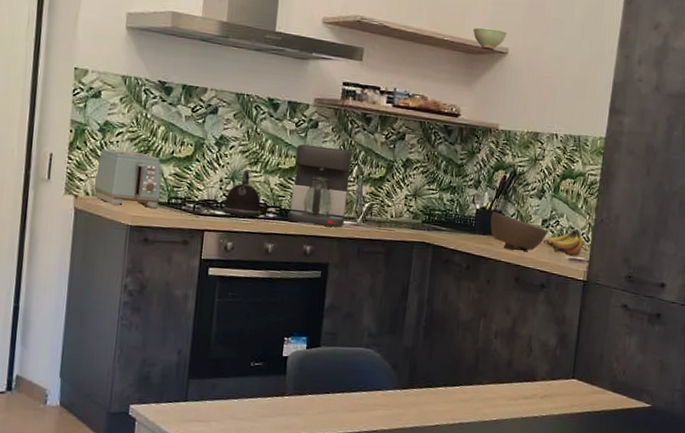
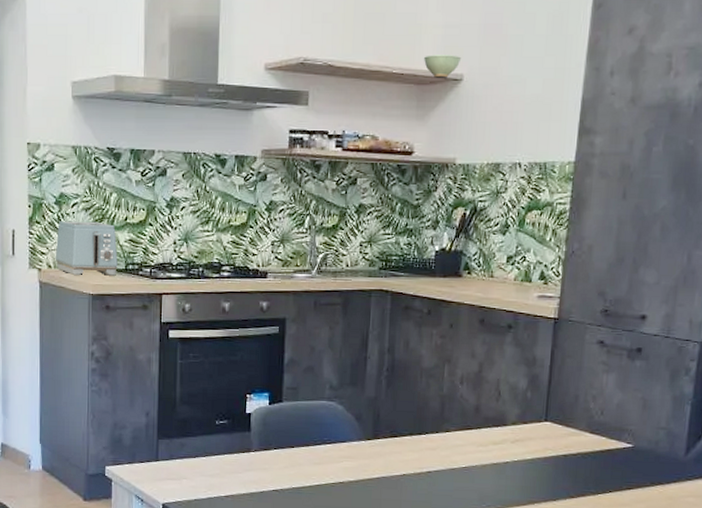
kettle: present [223,170,261,217] -> none [179,230,216,277]
coffee maker: present [287,144,352,228] -> none [242,199,303,282]
wooden bowl: present [490,212,548,252] -> none [451,252,514,292]
fruit: present [543,230,585,256] -> none [509,265,555,292]

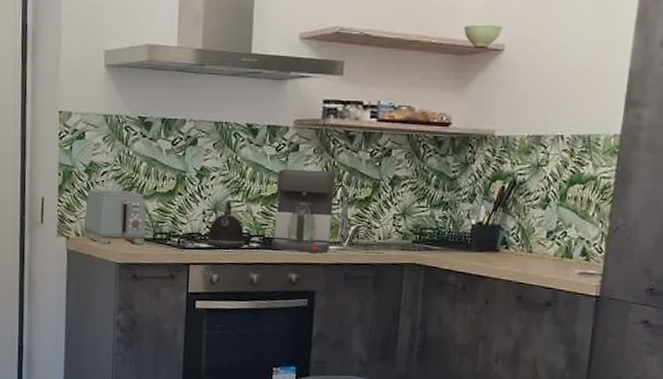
kettle: none [179,230,216,277] -> present [207,200,245,248]
coffee maker: none [242,199,303,282] -> present [271,169,335,254]

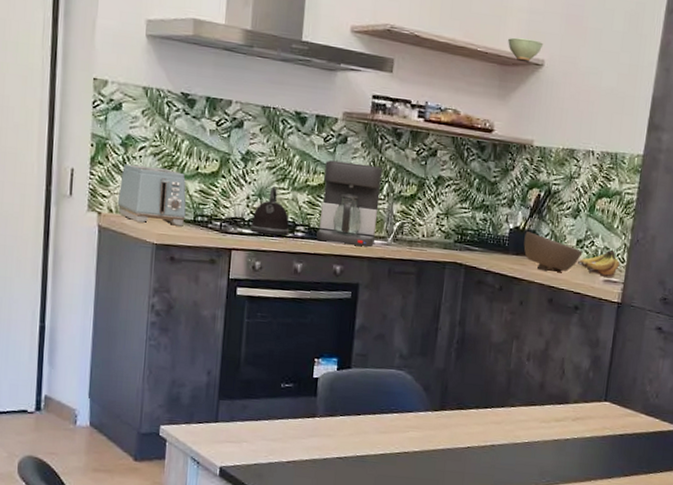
wooden bowl: none [487,226,554,268] -> present [523,231,583,273]
fruit: none [549,241,597,269] -> present [578,250,620,278]

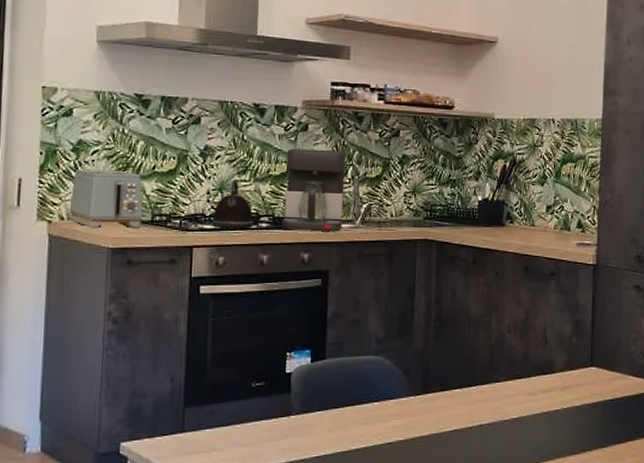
bowl: present [508,37,544,62] -> none [461,18,496,40]
wooden bowl: present [523,231,583,273] -> none [494,202,553,241]
fruit: present [578,250,620,278] -> none [550,214,591,240]

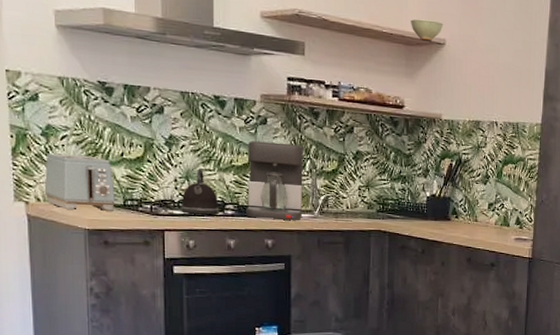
bowl: none [461,18,496,40] -> present [411,18,444,41]

